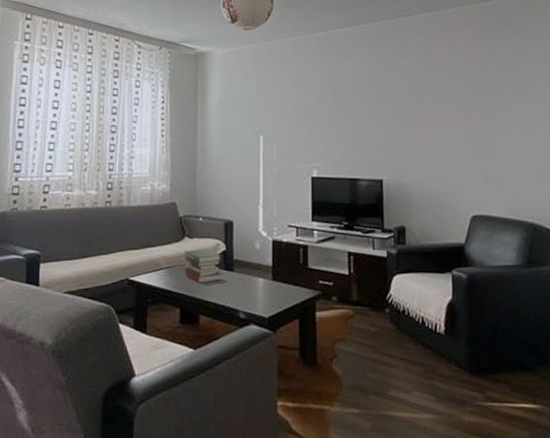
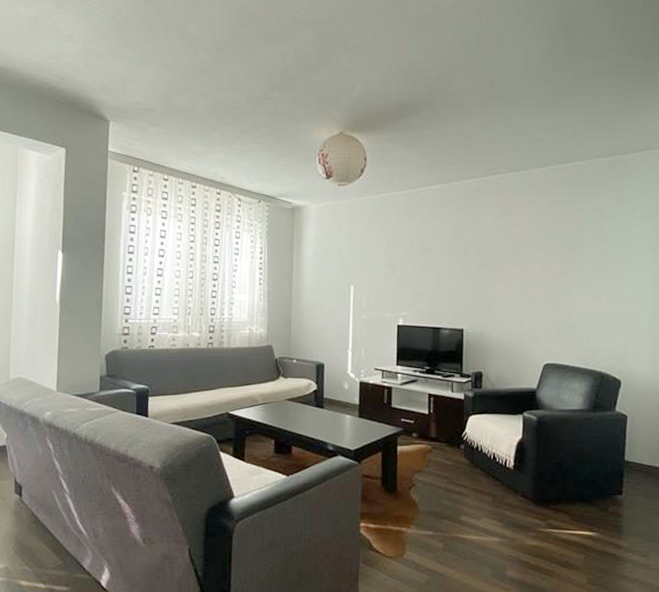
books: present [184,249,222,283] -> none [279,388,313,418]

